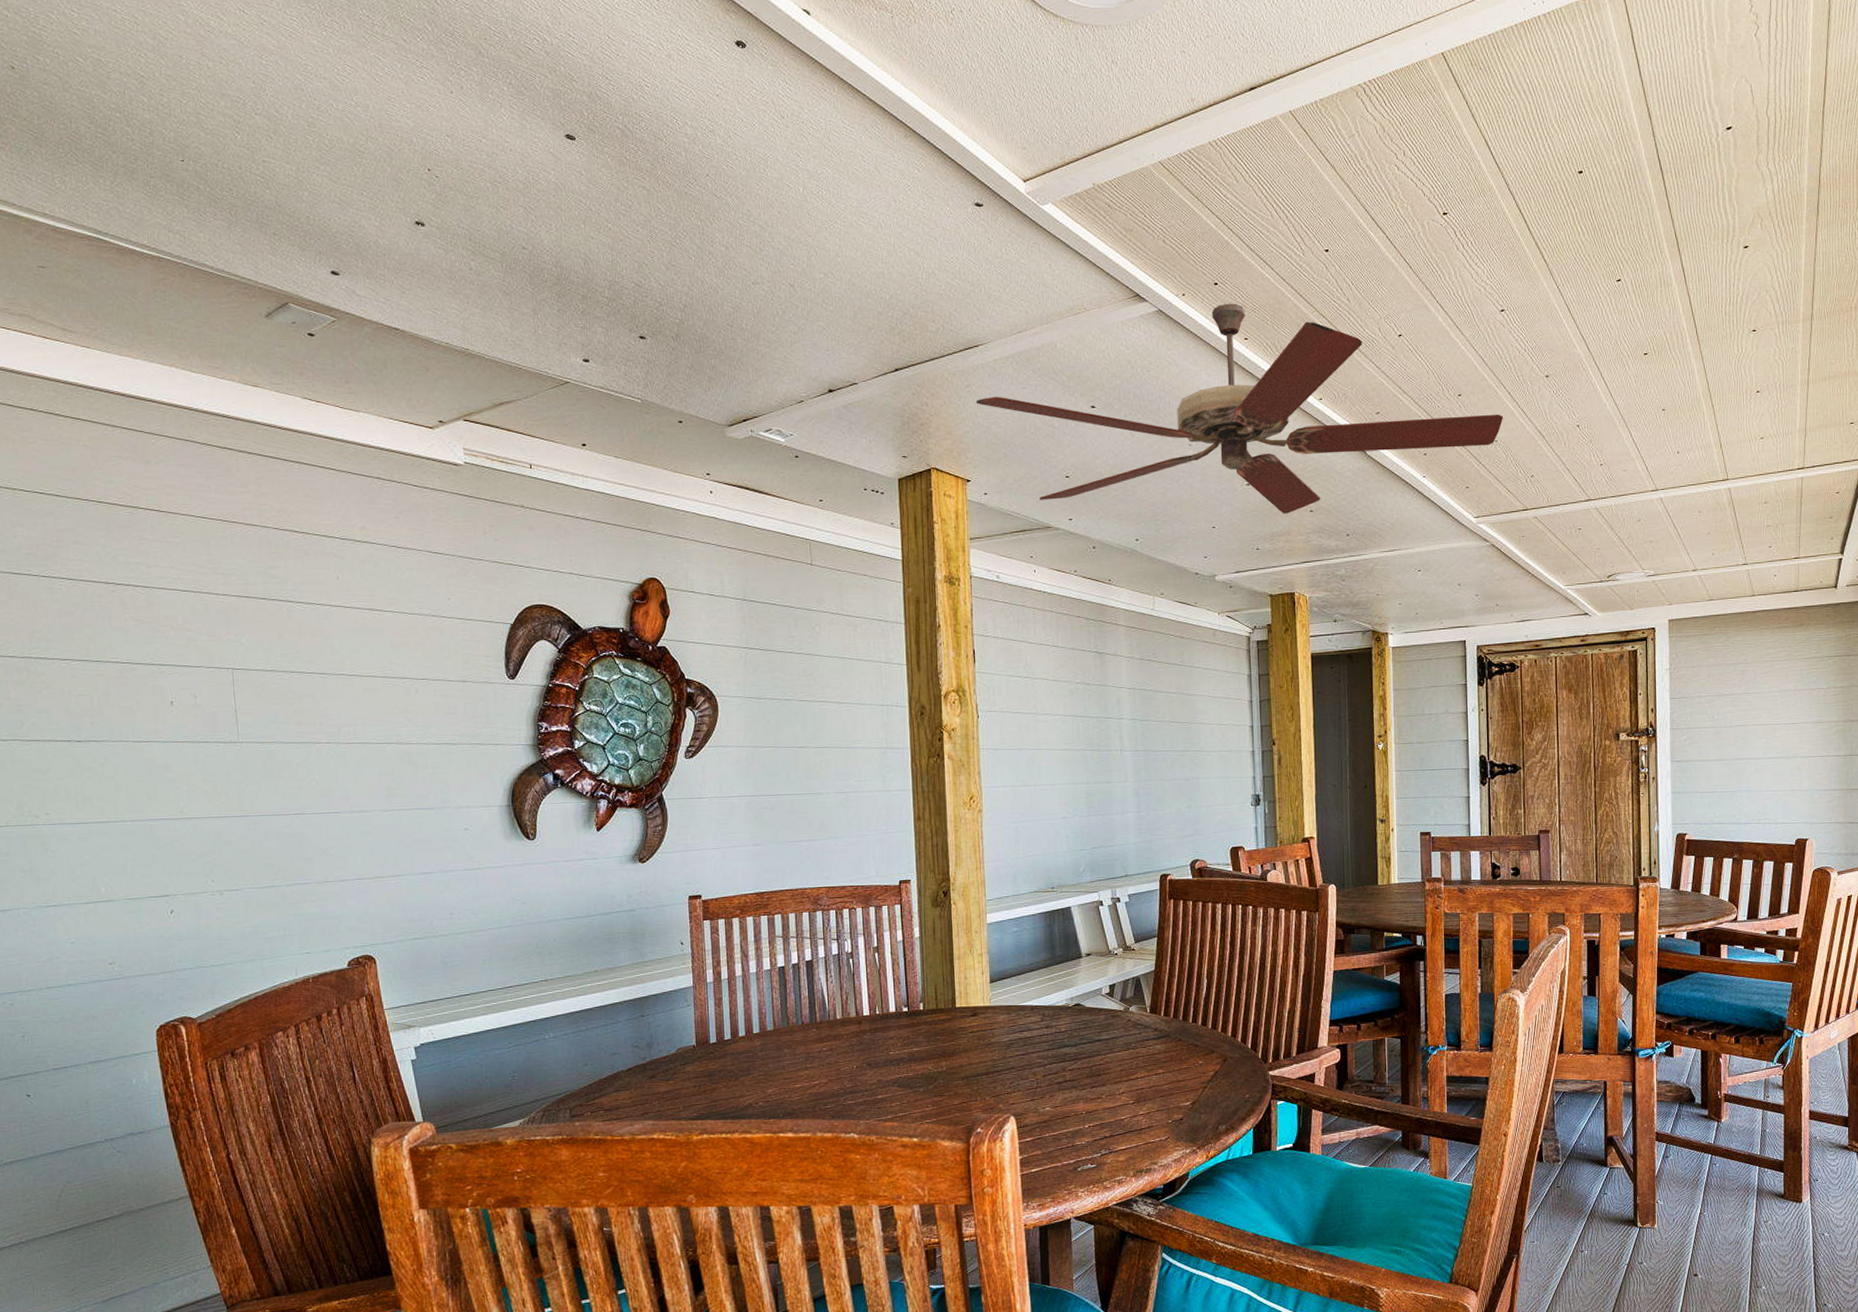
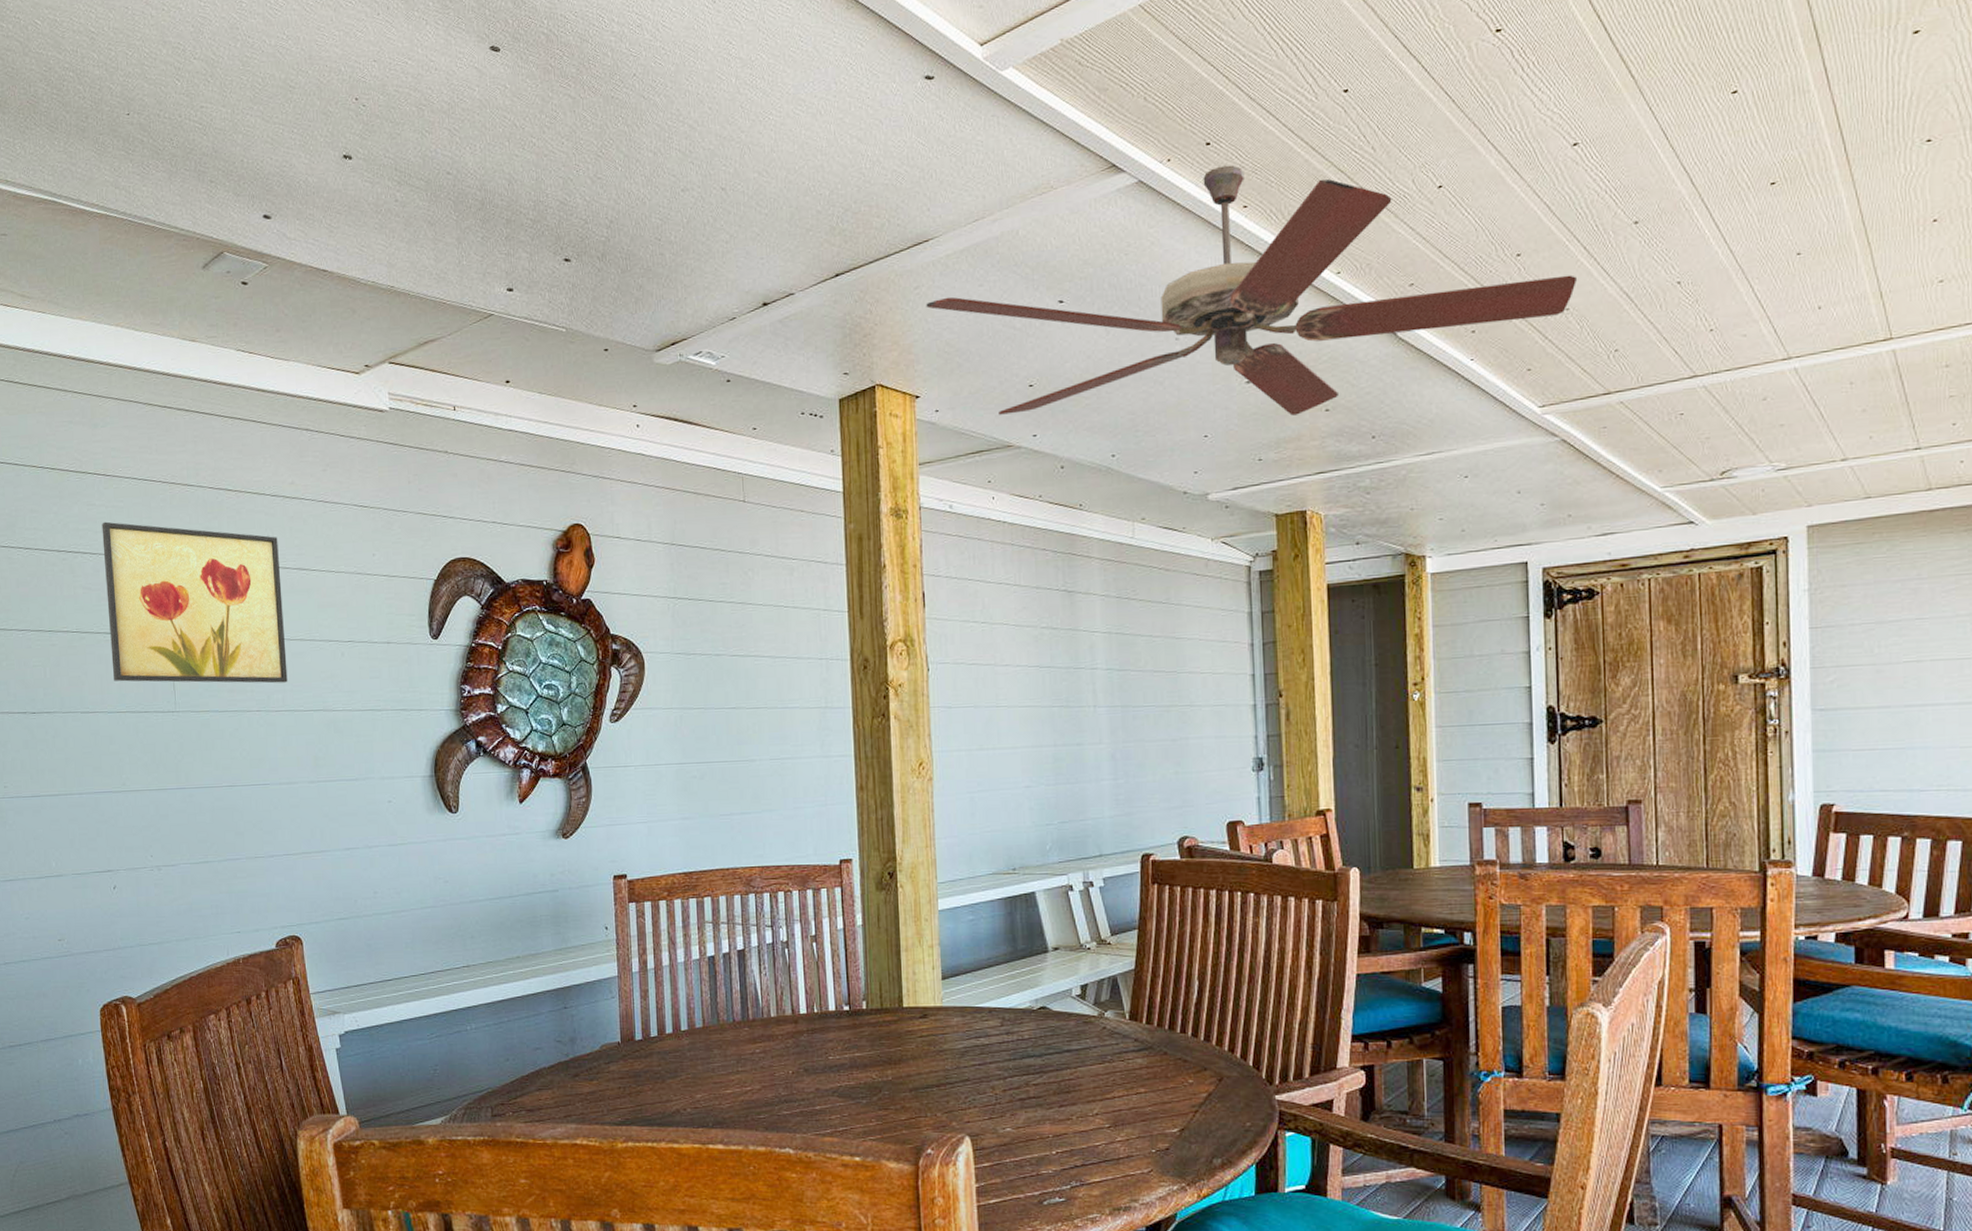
wall art: none [155,556,359,717] -> present [101,521,288,684]

